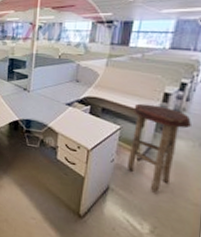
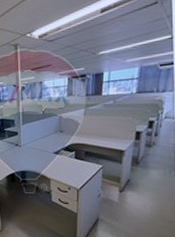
stool: present [128,103,191,193] -> none [112,143,161,217]

